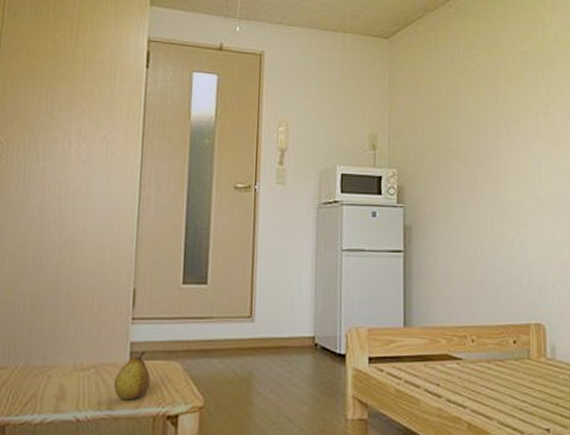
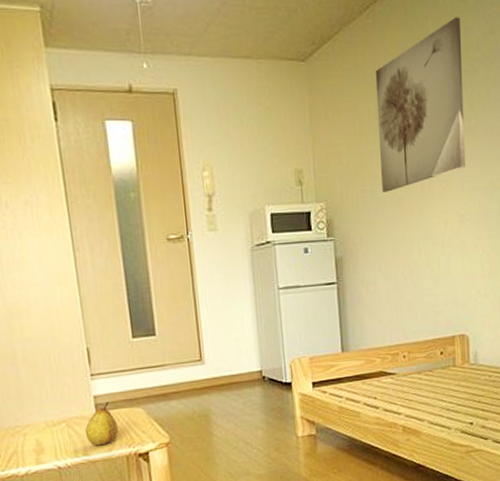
wall art: none [455,14,543,166] -> present [375,17,465,192]

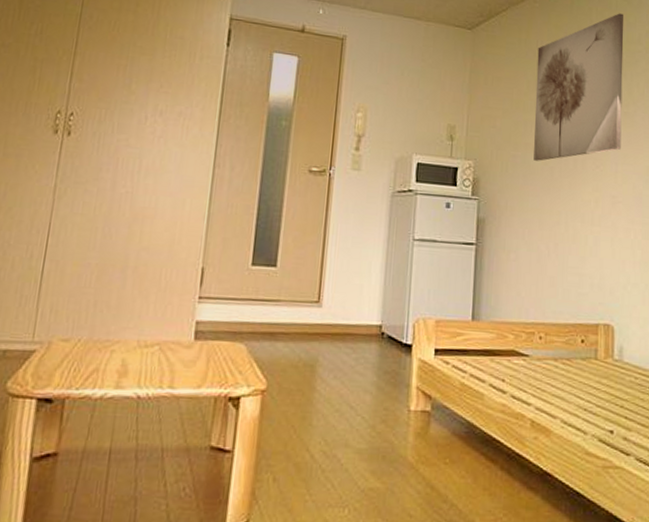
fruit: present [85,402,119,446] -> none [176,331,214,380]

